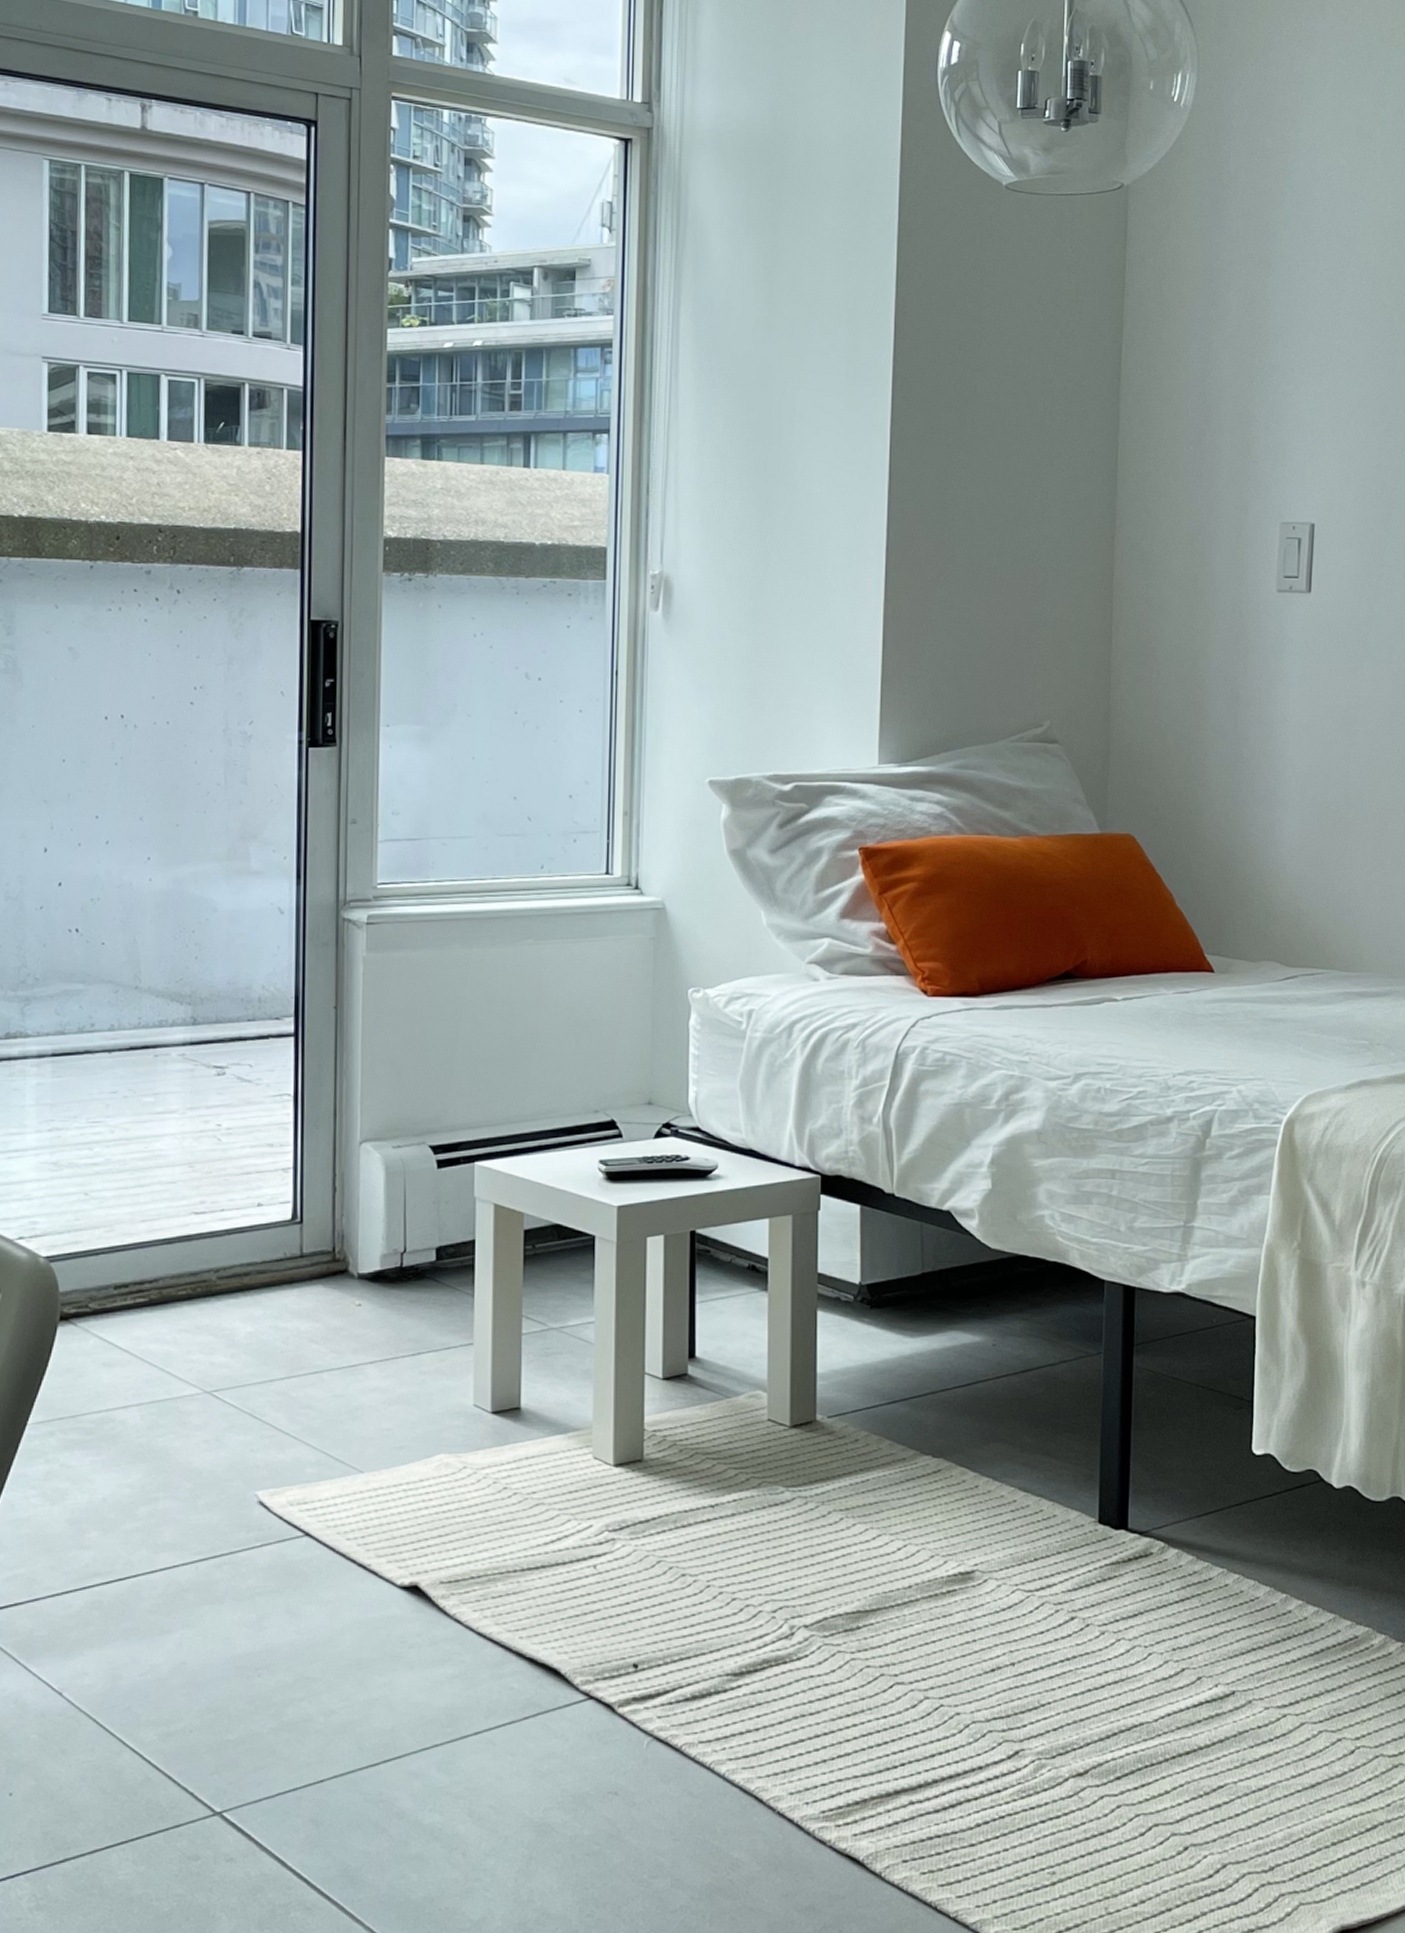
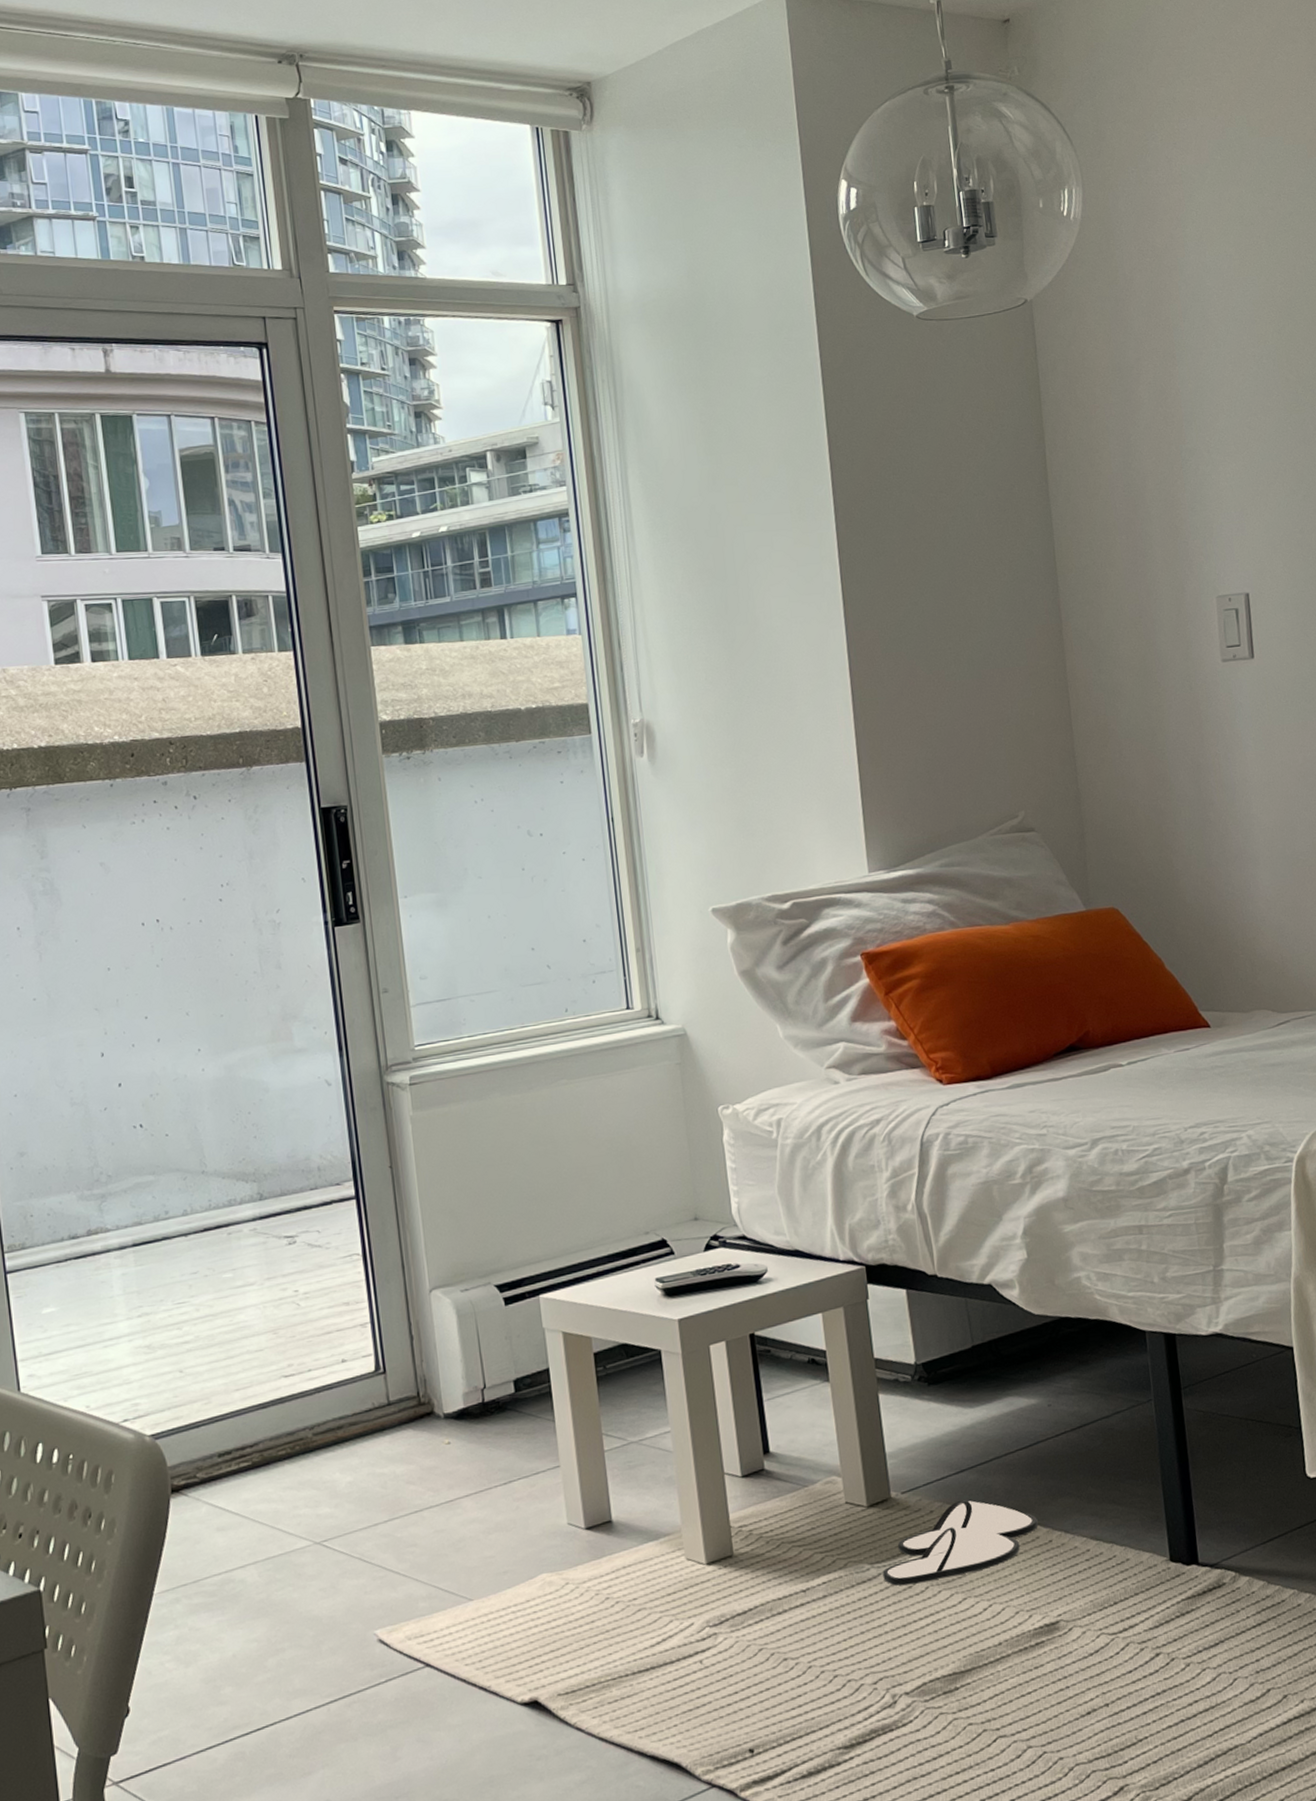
slippers: none [797,1433,966,1514] -> present [883,1500,1038,1586]

